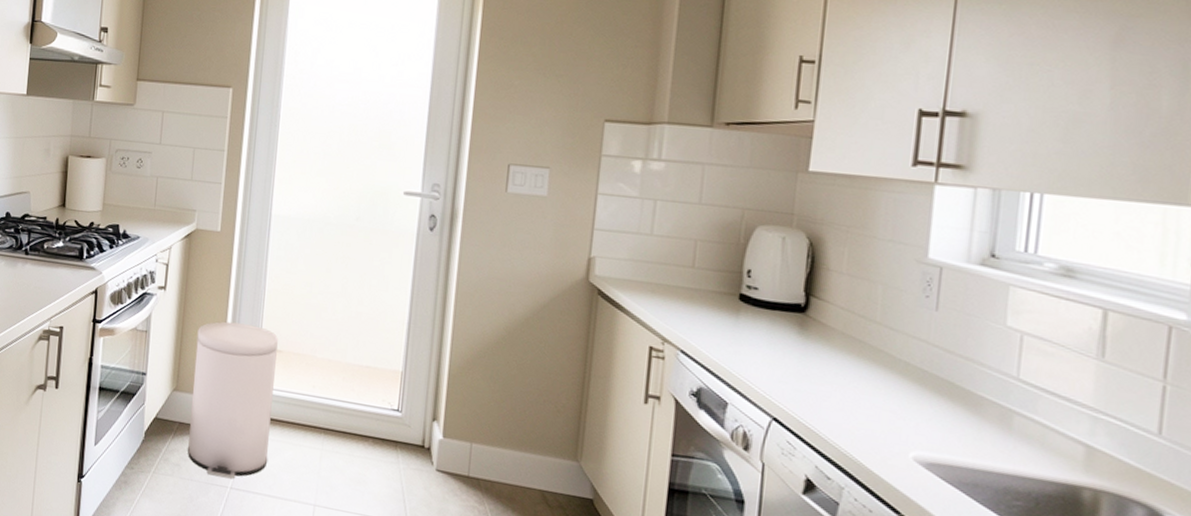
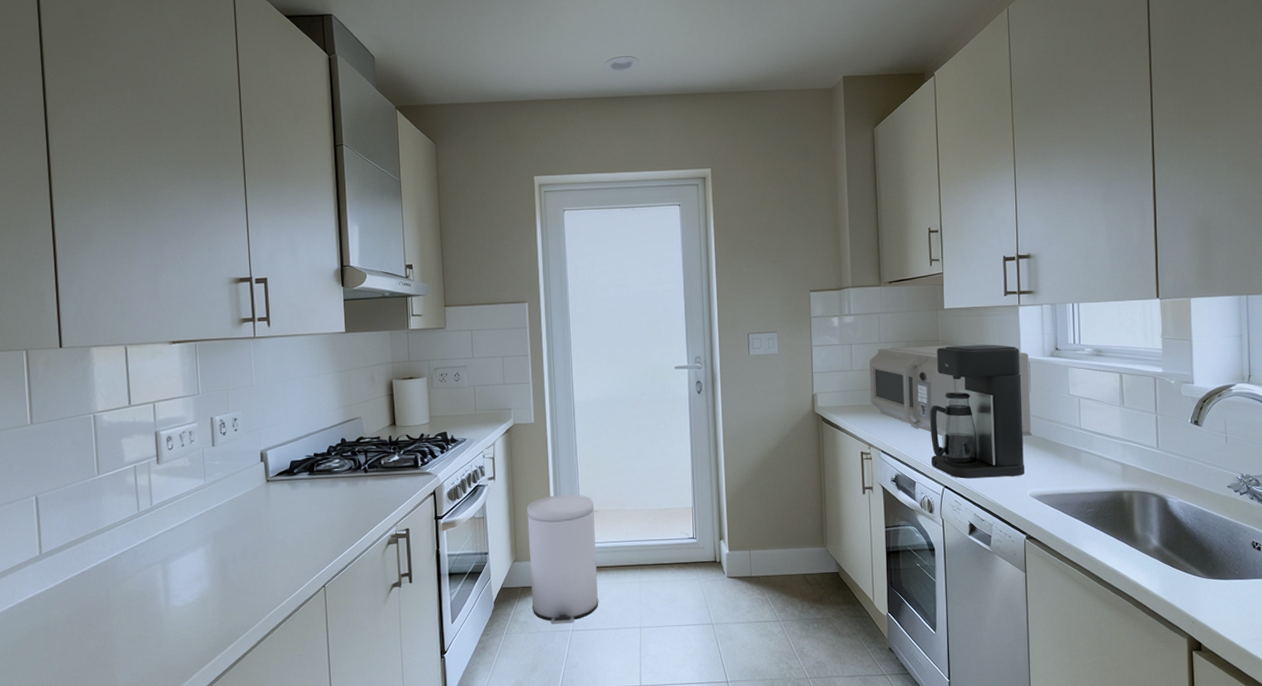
microwave: none [674,211,942,374] -> present [869,345,1032,436]
coffee maker: none [755,224,927,429] -> present [929,344,1025,479]

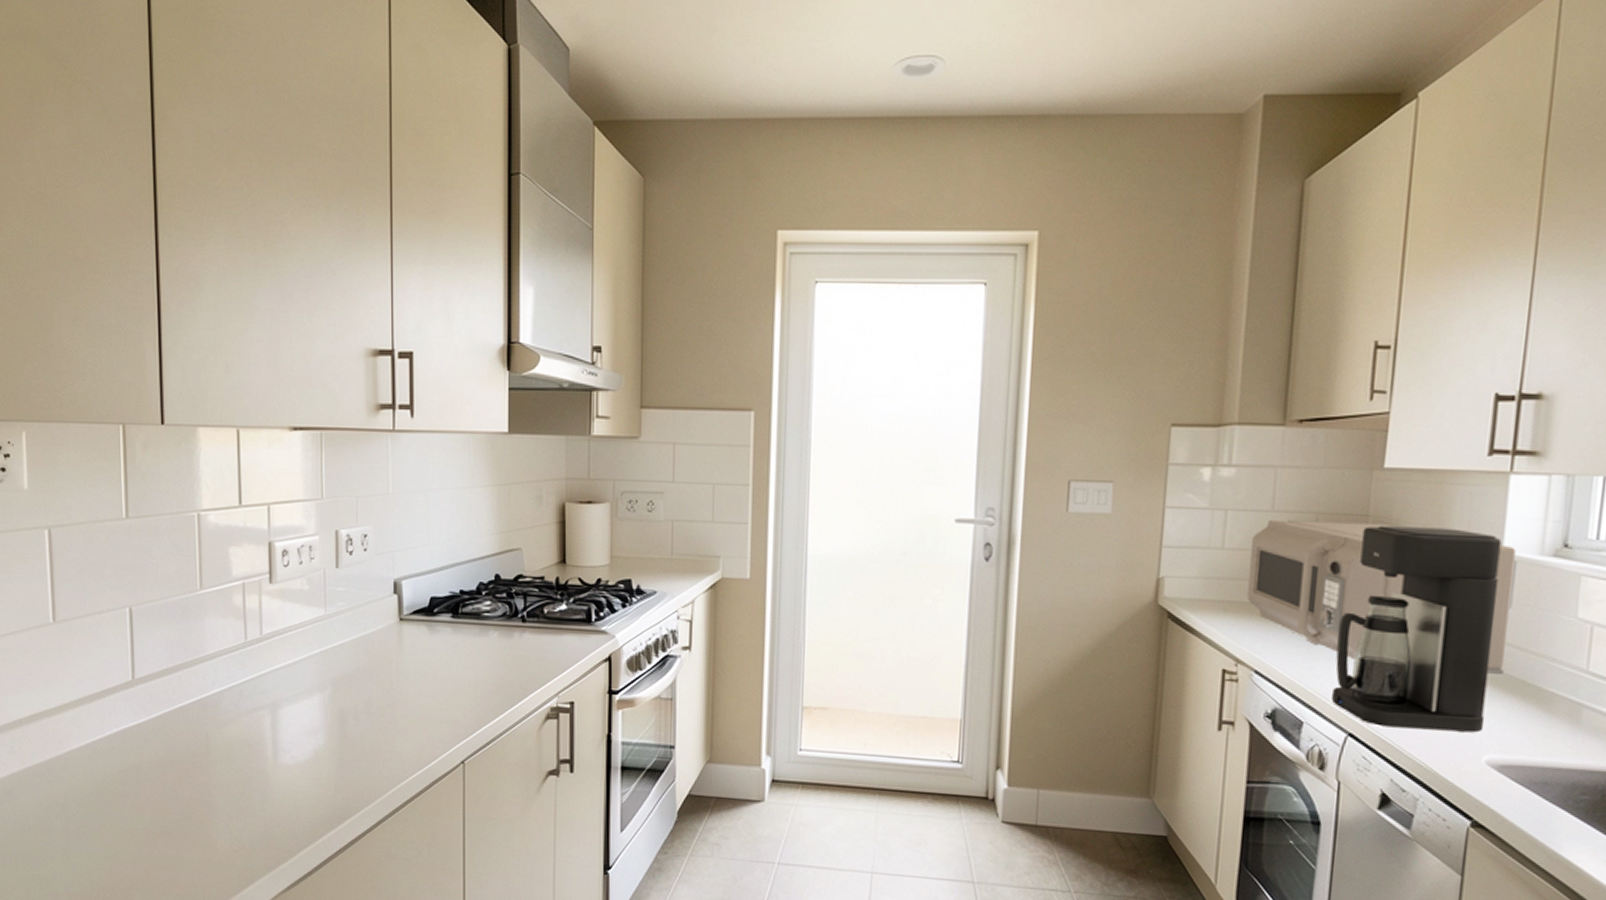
pedal bin: present [527,494,599,624] -> none [726,680,822,854]

